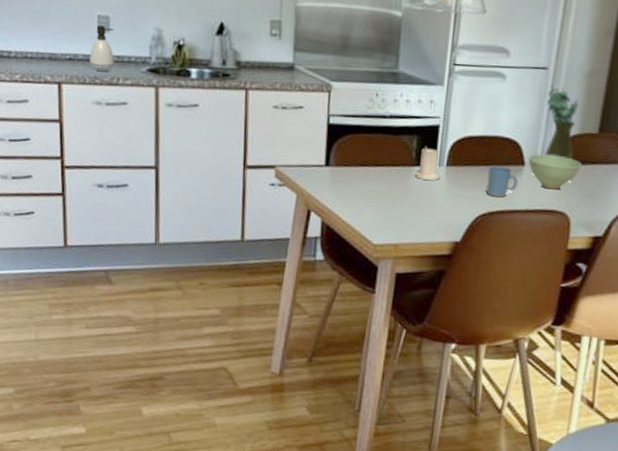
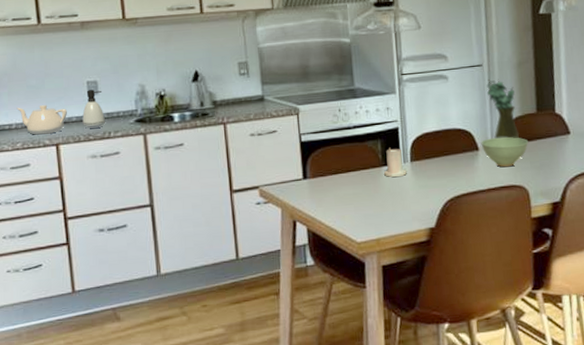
teapot: none [17,33,73,70] -> present [16,105,67,135]
mug: present [486,165,518,198] -> none [448,154,476,182]

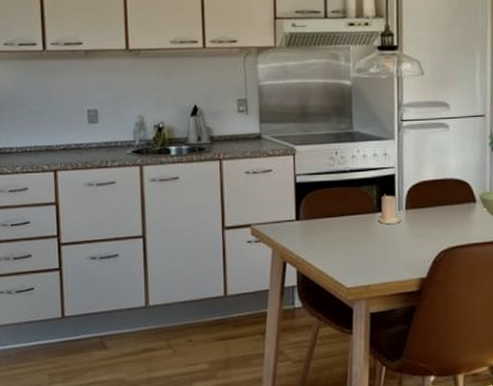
teapot: present [16,105,67,135] -> none [18,131,67,160]
soap dispenser: present [82,90,105,129] -> none [81,118,103,157]

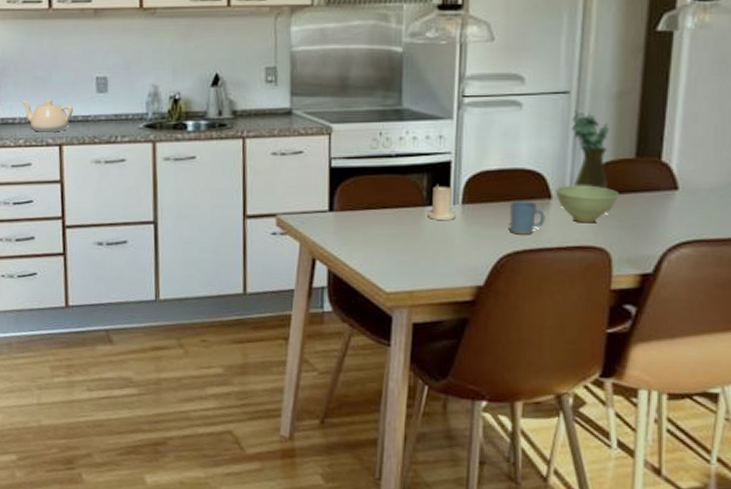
teapot: none [18,131,67,160] -> present [21,100,73,132]
mug: none [444,204,472,233] -> present [510,200,545,235]

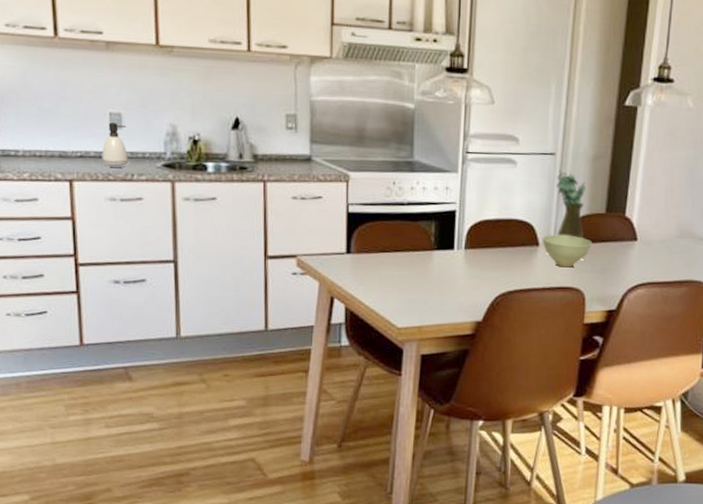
teapot: present [21,100,73,132] -> none [24,132,84,167]
soap dispenser: none [88,87,112,131] -> present [102,123,128,168]
candle: present [427,184,456,221] -> none [435,231,459,264]
mug: present [510,200,545,235] -> none [504,246,534,277]

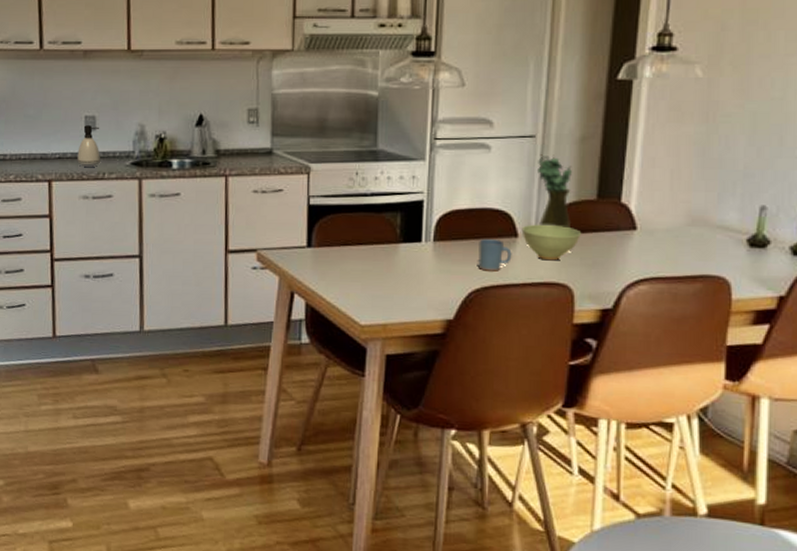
mug: none [504,246,534,277] -> present [478,238,512,271]

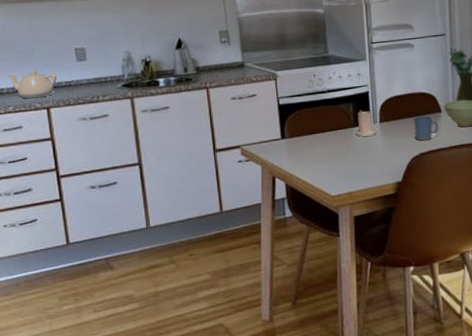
teapot: none [12,137,62,169] -> present [7,71,57,99]
soap dispenser: present [77,125,100,168] -> none [71,56,94,93]
candle: none [401,222,427,258] -> present [356,110,376,137]

